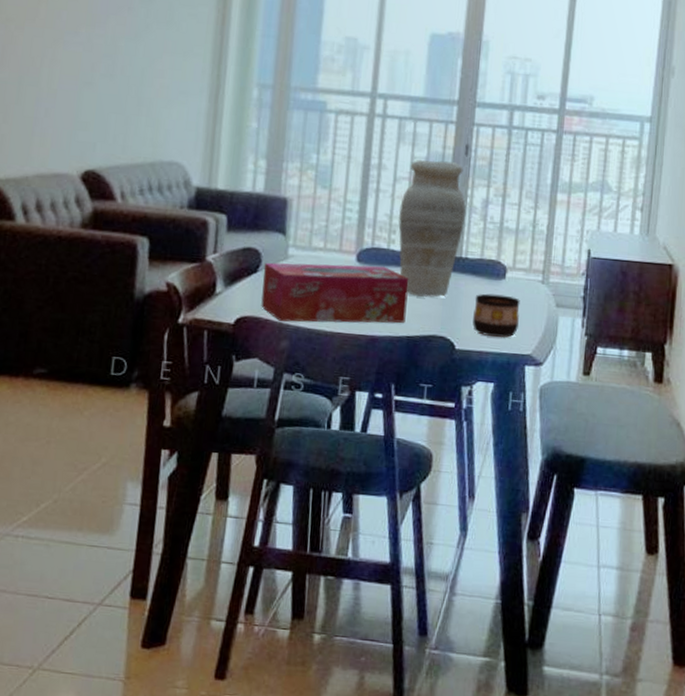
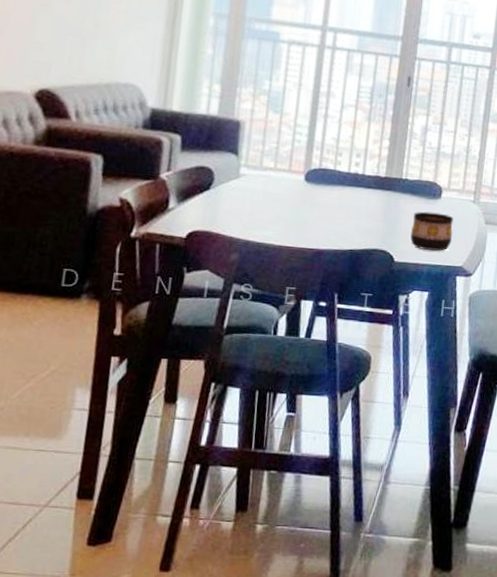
tissue box: present [261,262,409,323] -> none [212,180,353,238]
vase: present [398,159,466,298] -> none [344,88,407,215]

